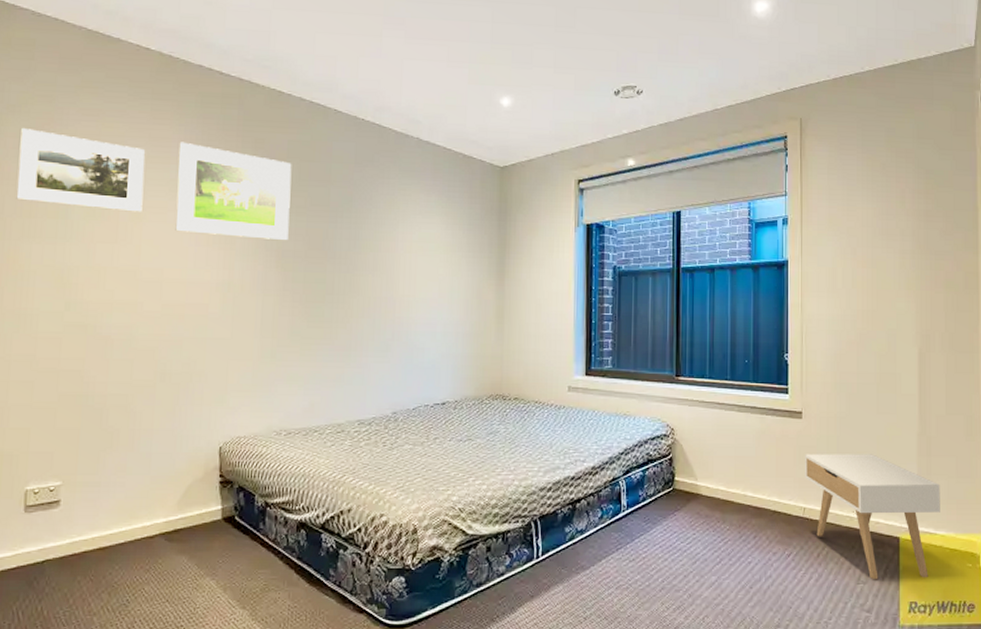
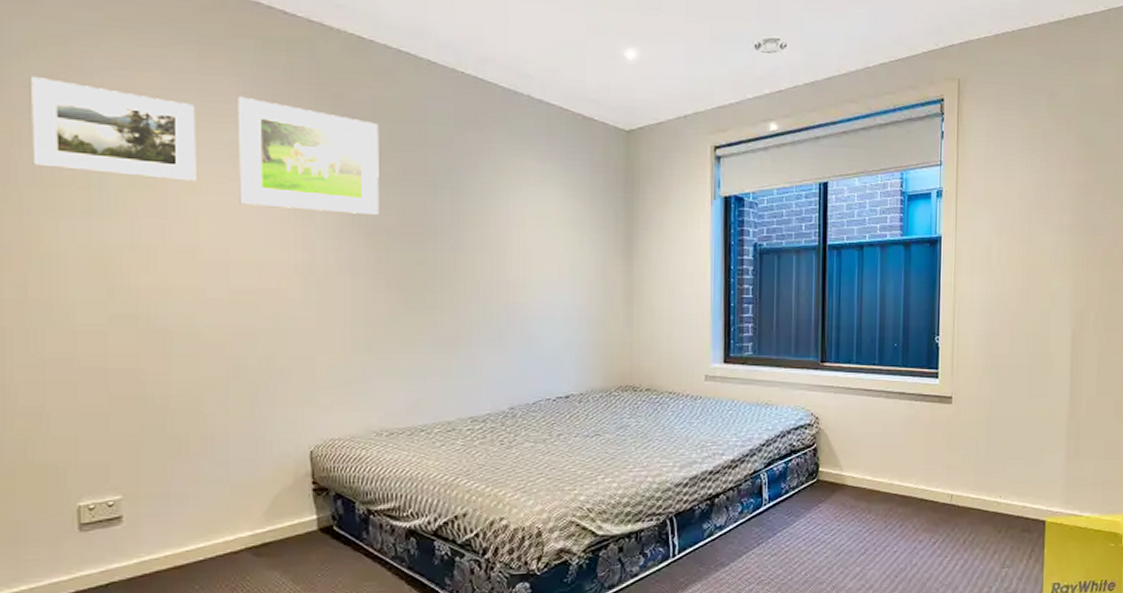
nightstand: present [805,454,940,580] -> none [953,438,1087,564]

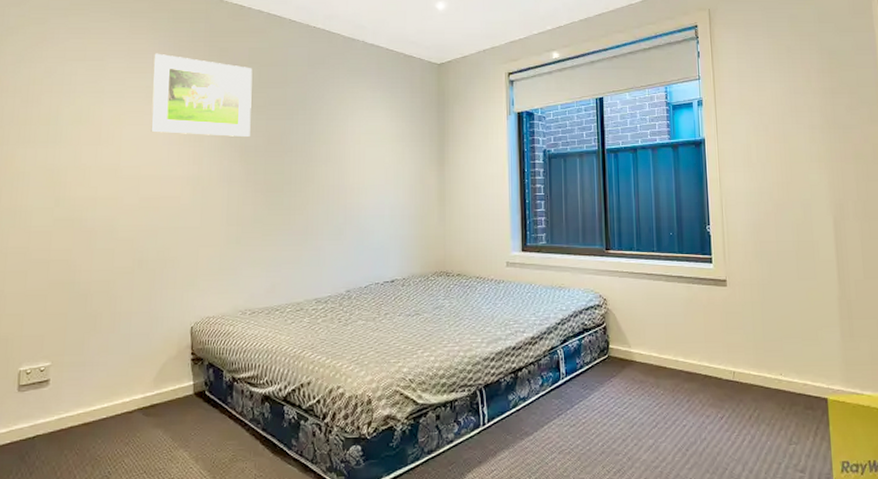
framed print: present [29,75,196,182] -> none [13,46,125,117]

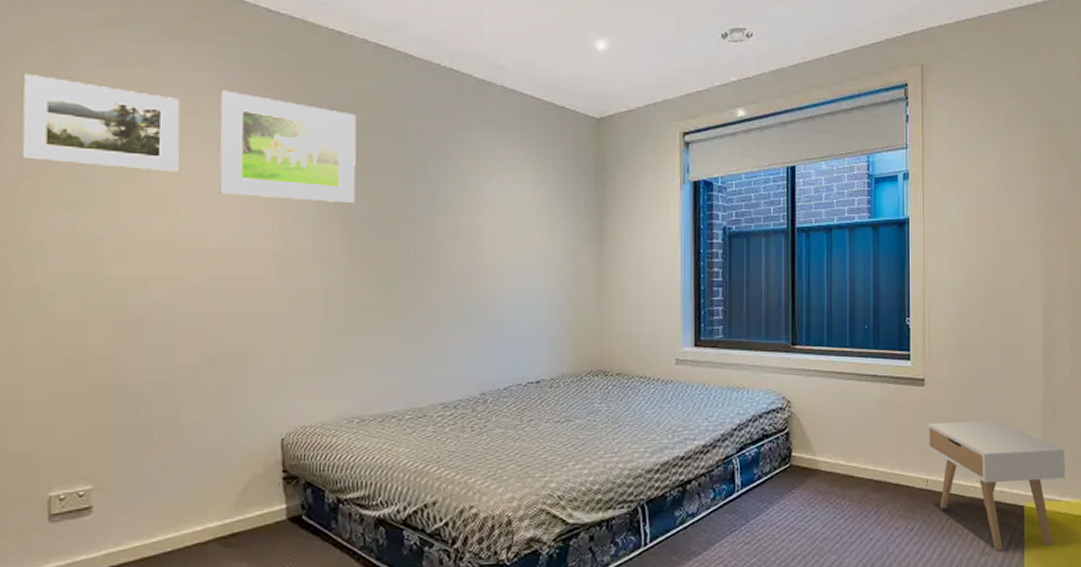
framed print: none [13,46,125,117] -> present [21,73,180,173]
nightstand: none [732,318,865,441] -> present [928,420,1065,551]

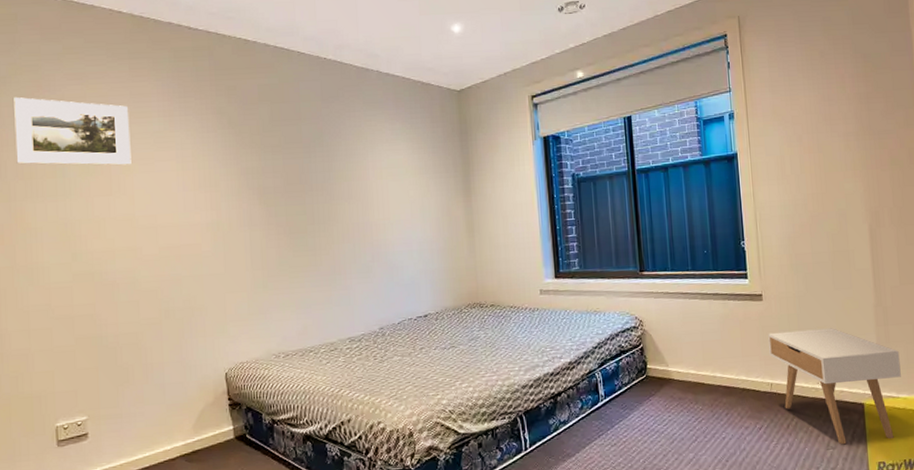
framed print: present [219,90,357,204] -> none [158,95,267,180]

